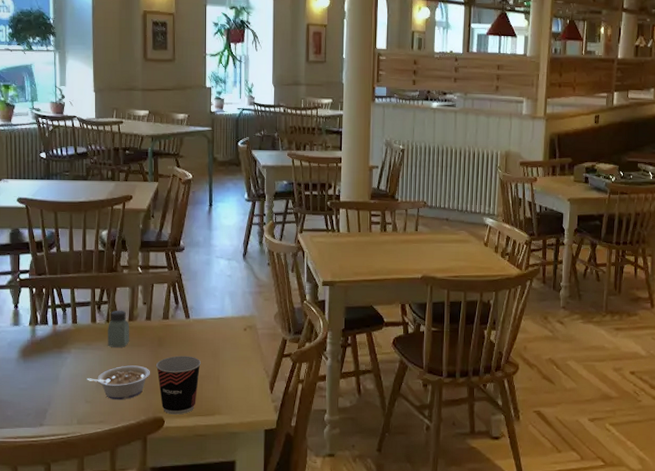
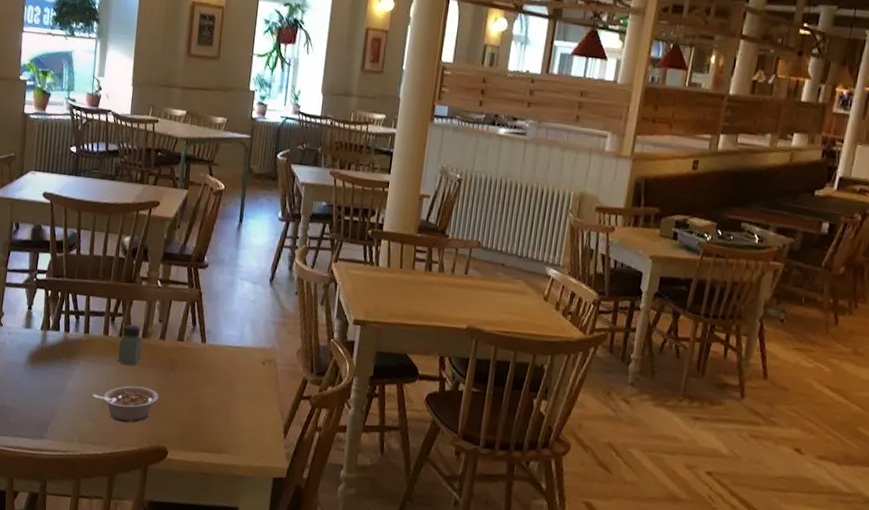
cup: present [155,356,201,415] -> none [164,382,213,448]

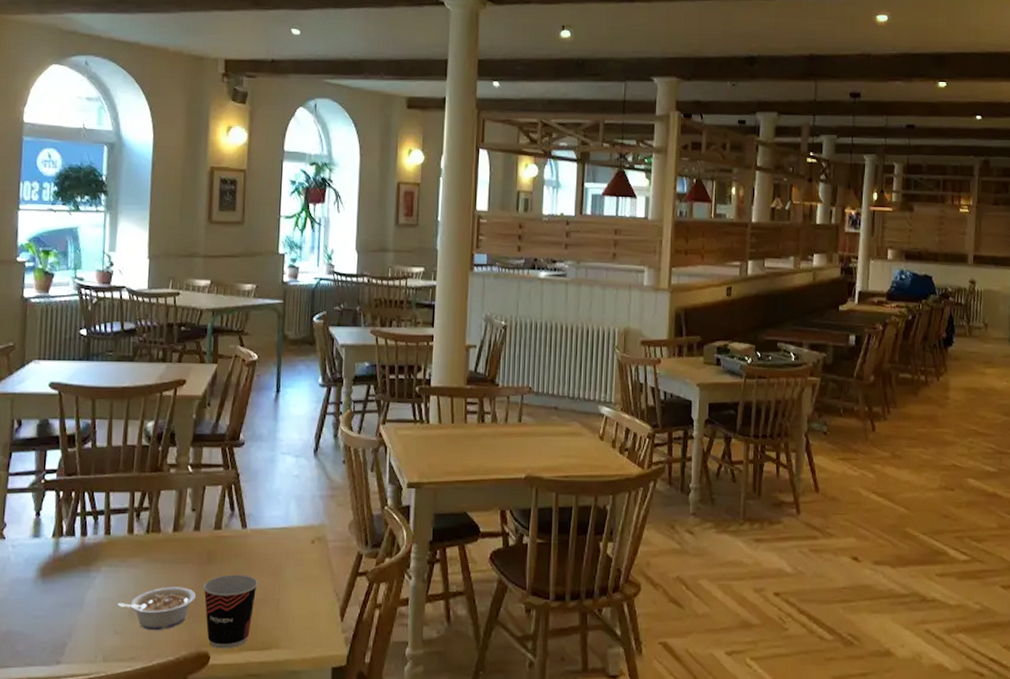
saltshaker: present [118,324,143,366] -> none [146,518,174,564]
cup: none [164,382,213,448] -> present [202,574,258,649]

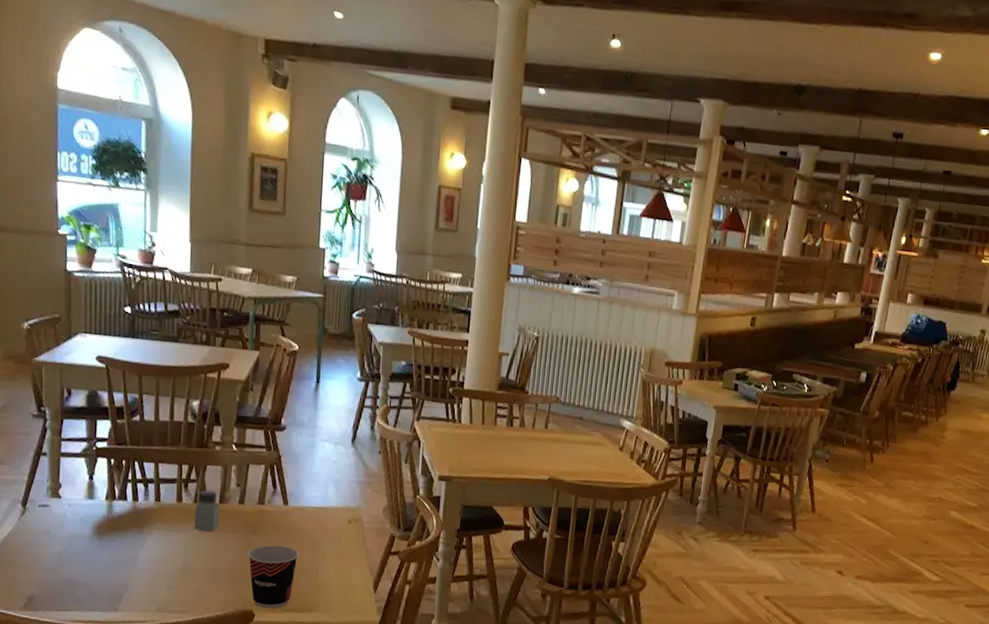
legume: present [117,587,196,631] -> none [169,551,241,589]
saltshaker: none [146,518,174,564] -> present [194,490,221,532]

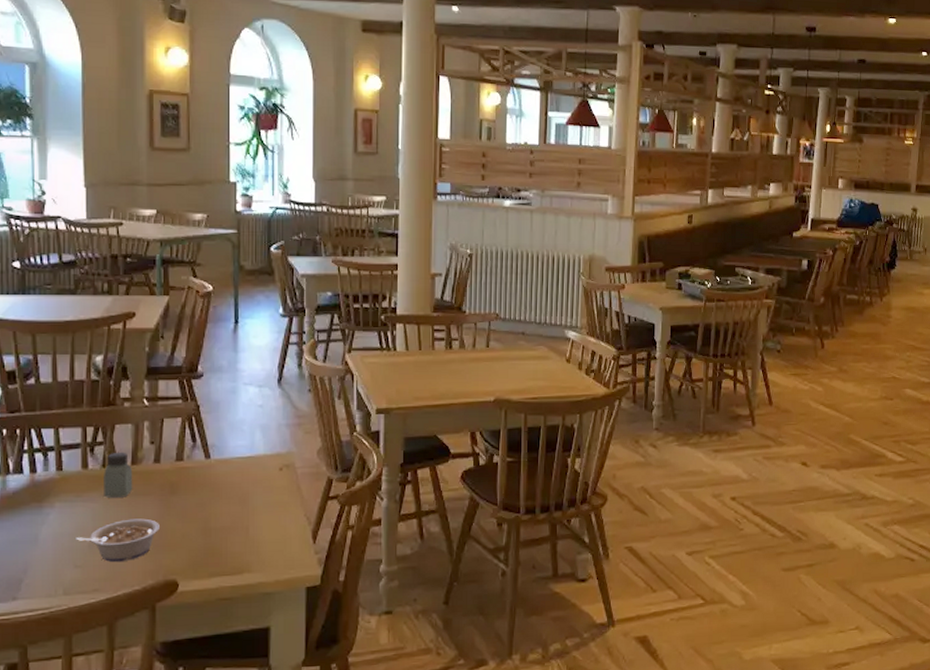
legume: none [169,551,241,589] -> present [76,518,160,563]
cup: present [247,545,298,609] -> none [166,504,225,576]

